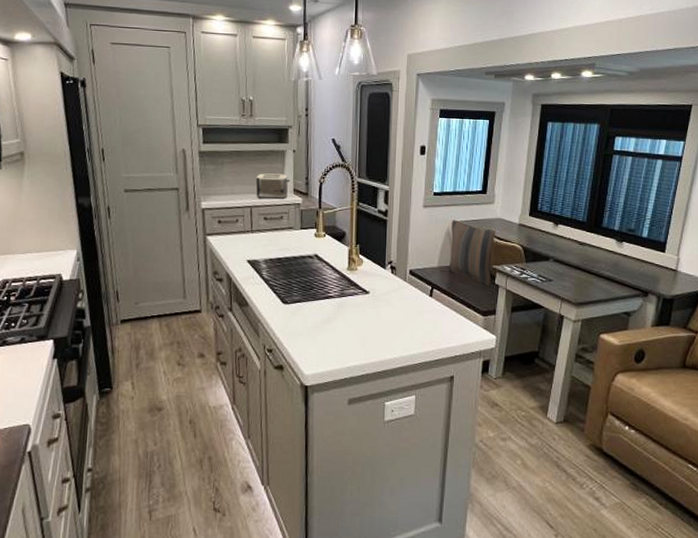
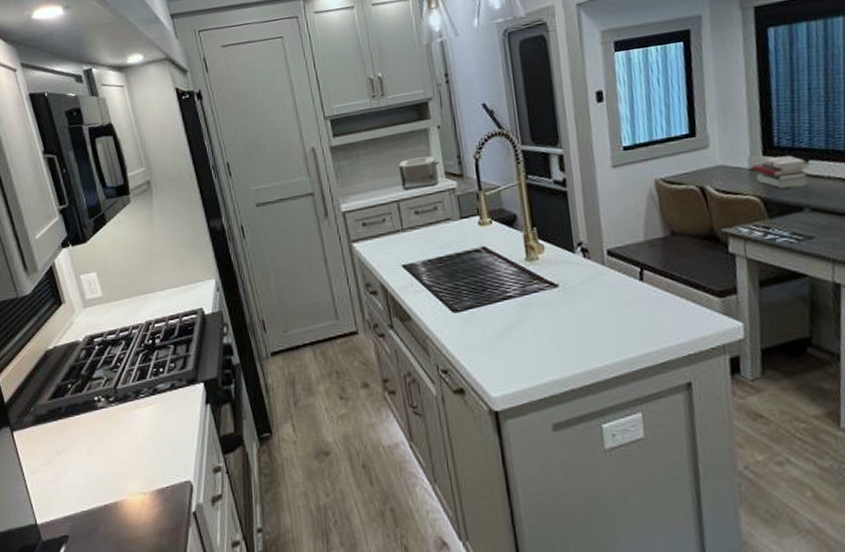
pillow: present [448,220,496,287] -> none [654,177,724,258]
books: none [521,218,557,243] -> present [752,156,808,189]

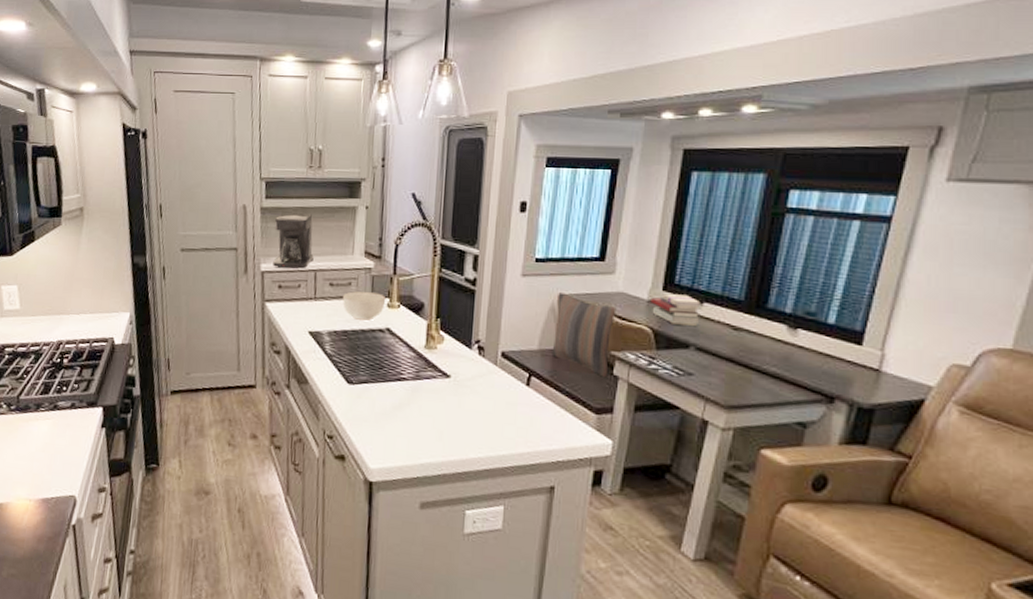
coffee maker: none [347,143,394,205] -> present [273,212,314,269]
toaster: present [398,156,440,191] -> none [321,232,362,264]
bowl: none [430,212,476,245] -> present [342,291,386,322]
pillow: none [654,177,724,258] -> present [551,293,617,378]

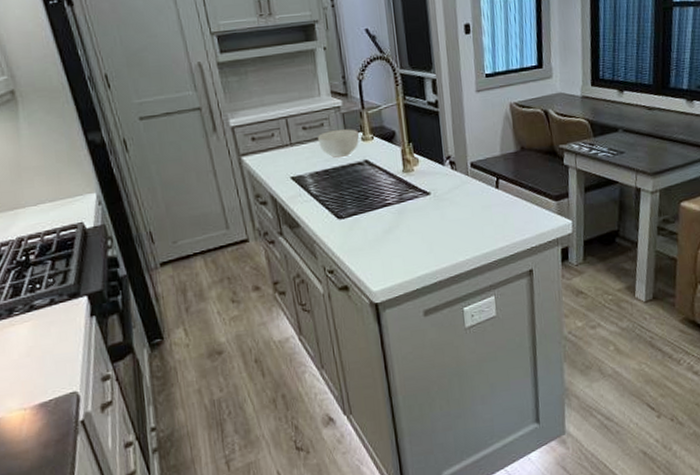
coffee maker: present [273,212,314,269] -> none [235,61,282,121]
pillow: present [551,293,617,378] -> none [509,101,560,169]
books: present [650,294,701,326] -> none [583,87,622,114]

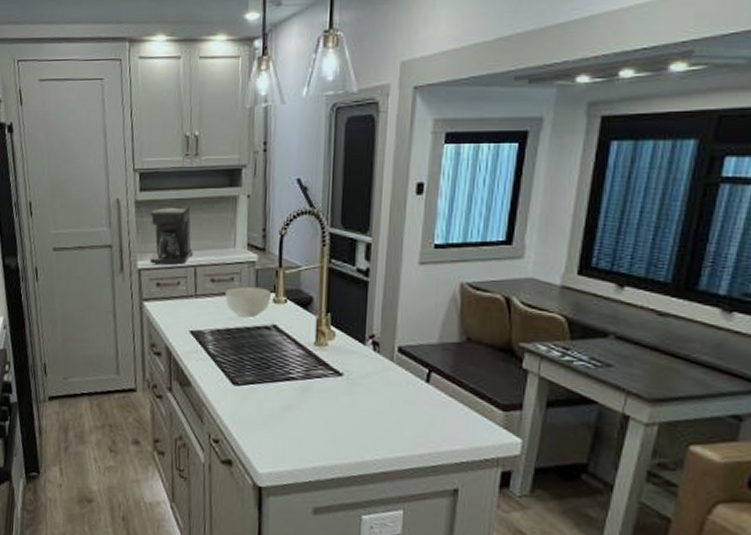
coffee maker: none [235,61,282,121] -> present [150,204,193,265]

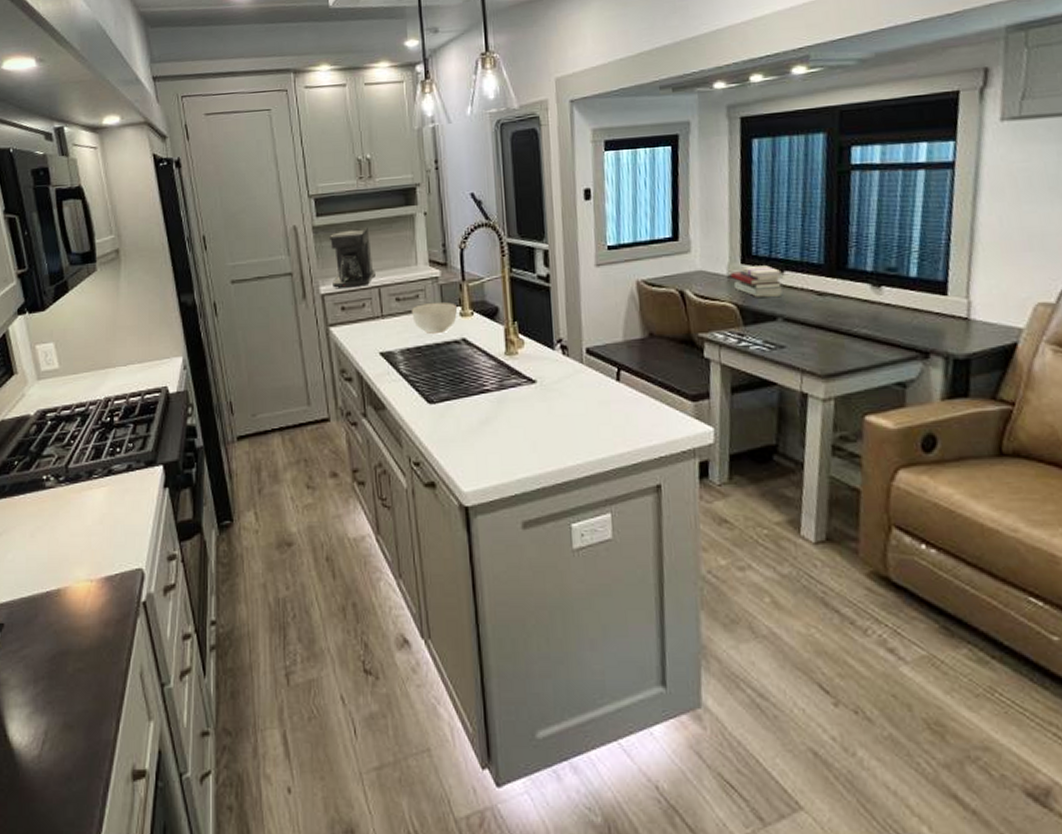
books: none [564,278,622,312] -> present [730,265,782,297]

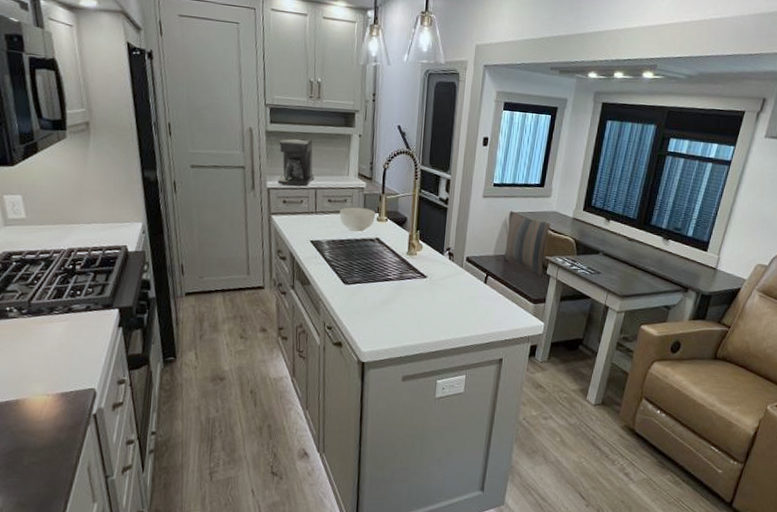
pillow: none [636,278,700,362] -> present [503,211,551,276]
books: present [730,265,782,297] -> none [574,213,608,237]

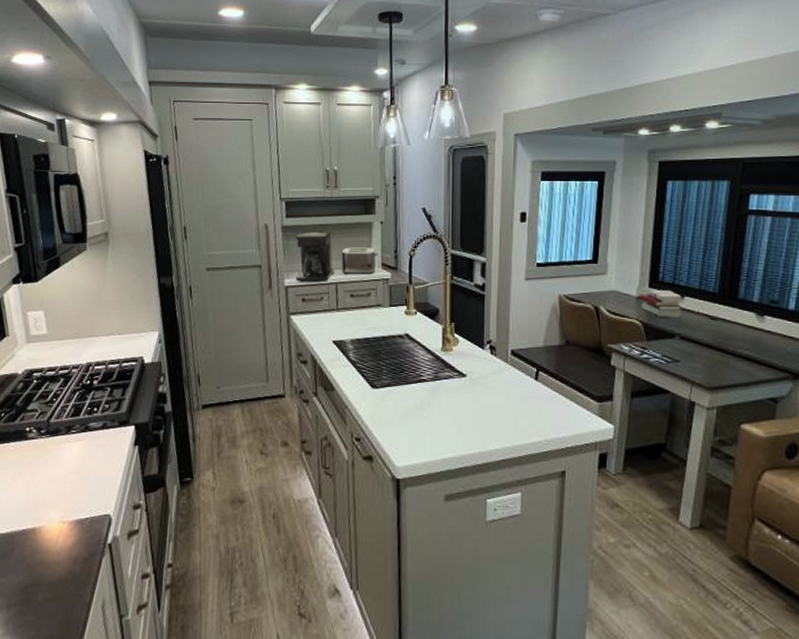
toaster: none [321,156,356,184] -> present [341,247,378,275]
bowl: present [339,207,376,233] -> none [362,300,404,329]
pillow: present [503,211,551,276] -> none [556,293,610,368]
books: none [574,213,608,237] -> present [639,290,682,317]

